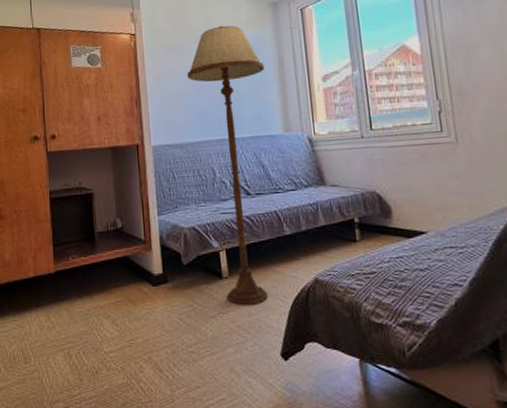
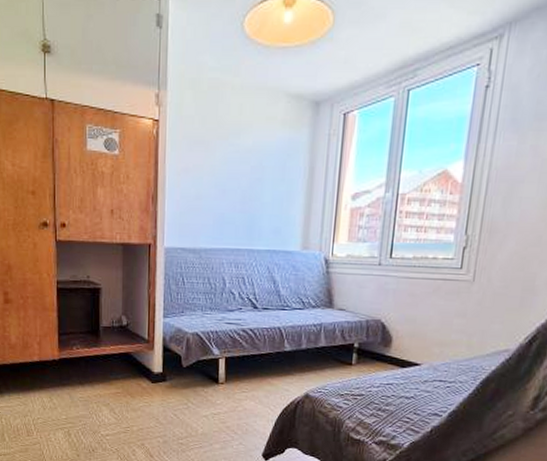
floor lamp: present [187,25,269,305] -> none [209,122,293,410]

